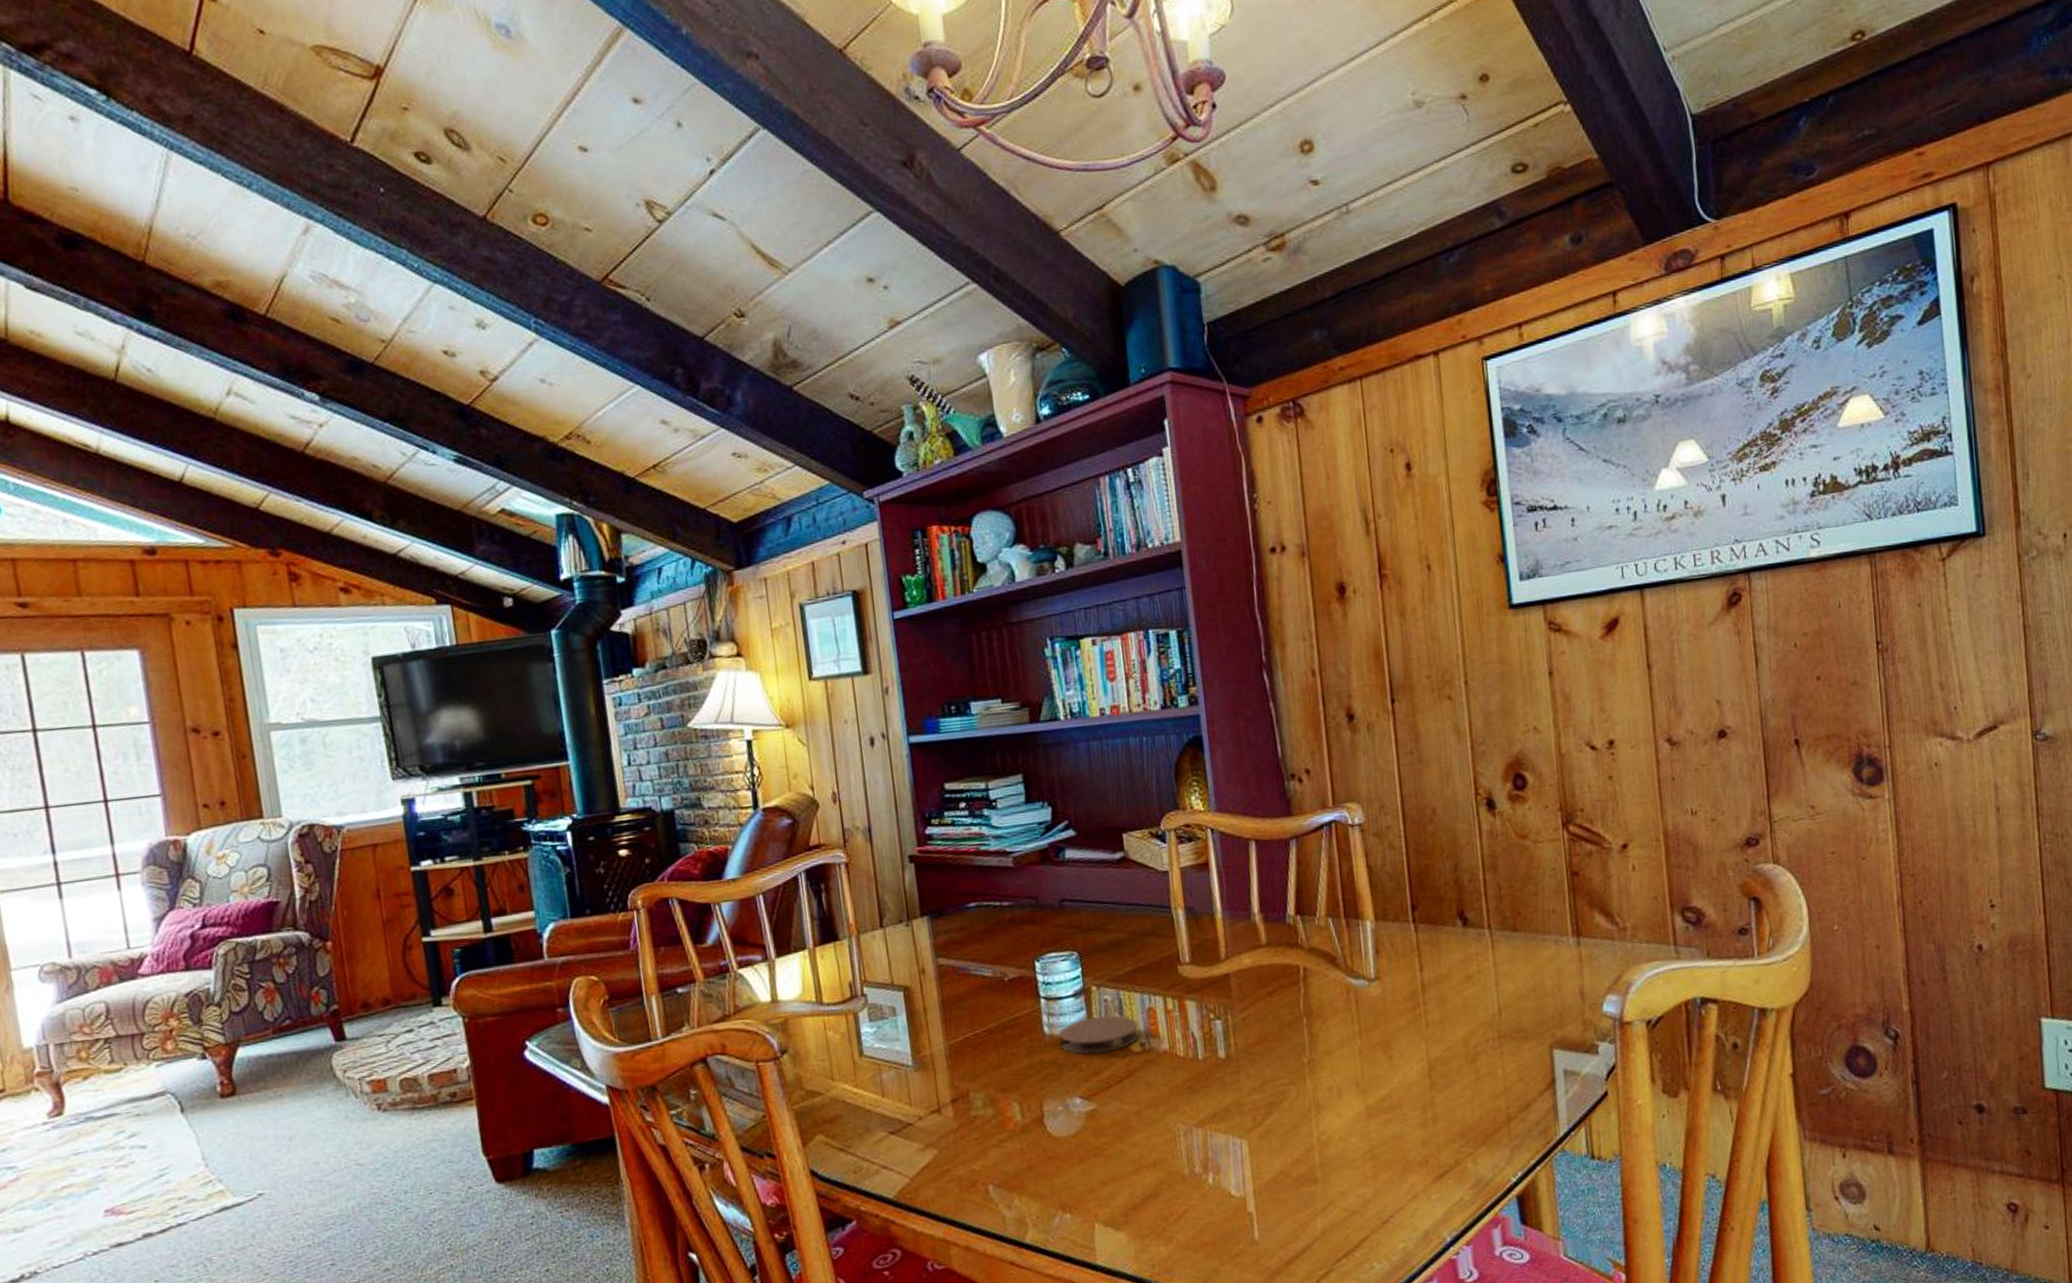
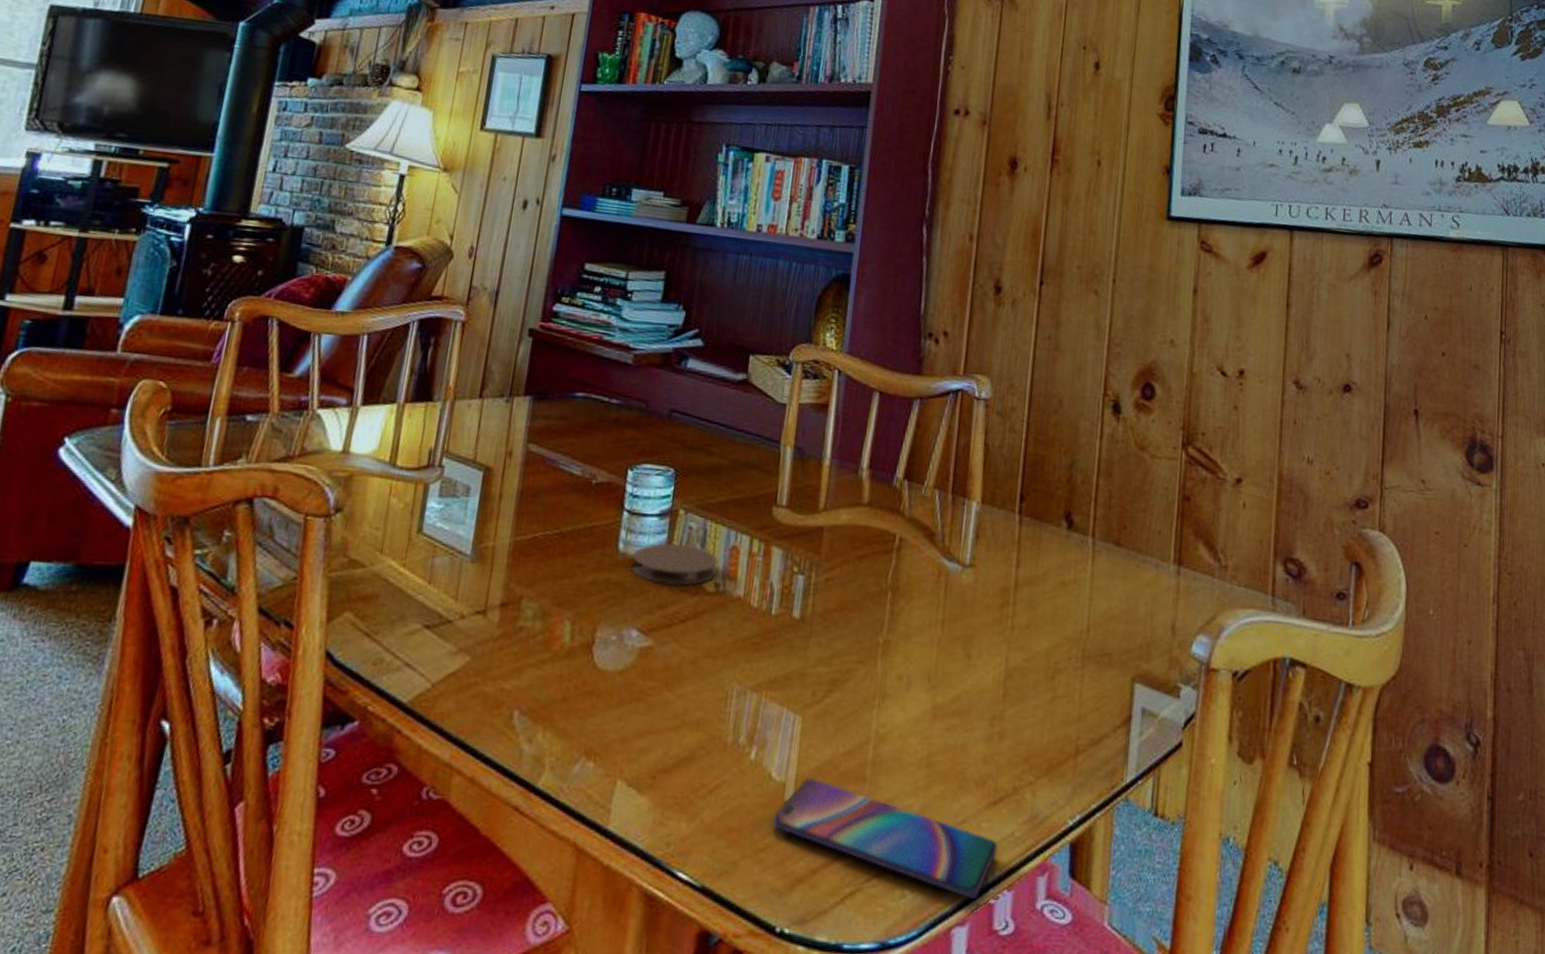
smartphone: none [1241,1188,1450,1259] -> present [773,778,998,900]

